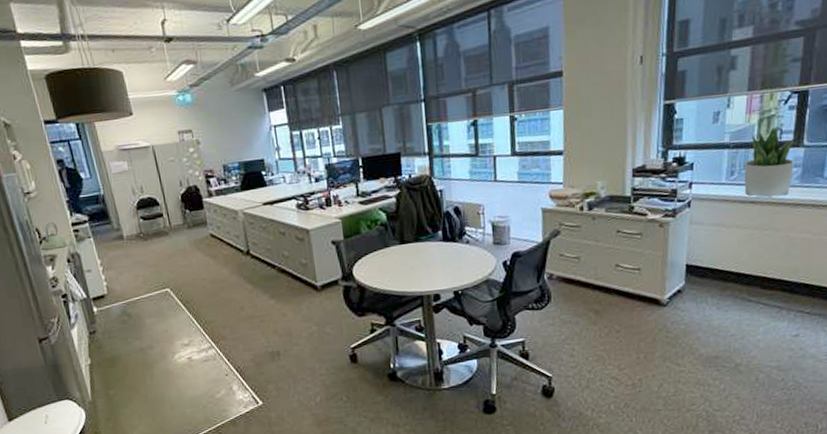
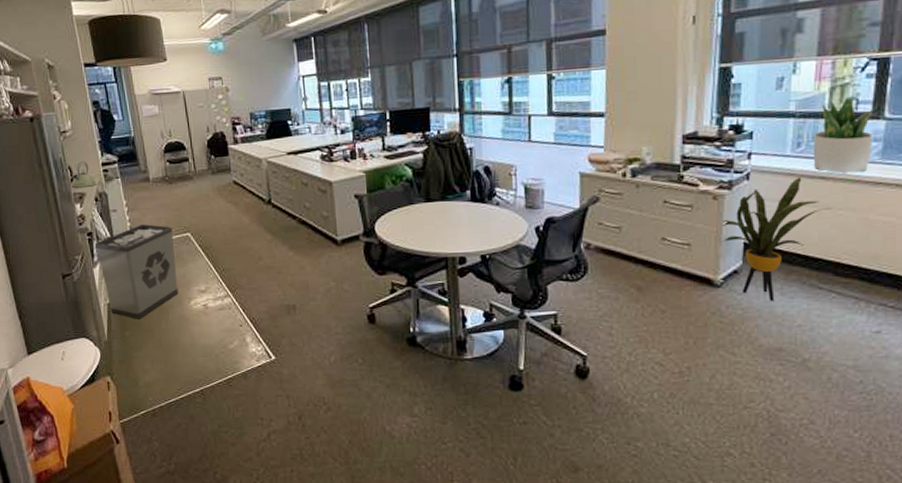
recycling bin: none [71,282,162,377] -> present [95,224,179,319]
house plant: none [668,203,760,315] -> present [722,178,832,301]

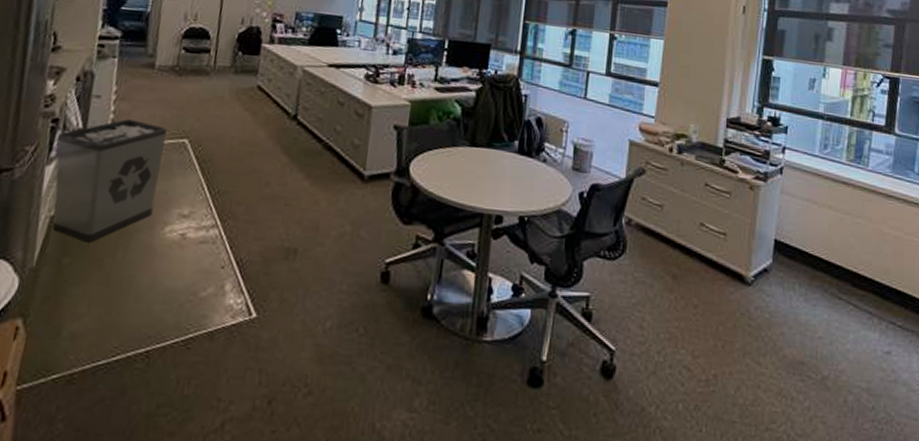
kettle: present [71,160,96,188] -> none [49,28,85,62]
house plant: present [722,178,832,301] -> none [757,179,851,308]
planter: present [812,96,877,174] -> none [837,107,889,184]

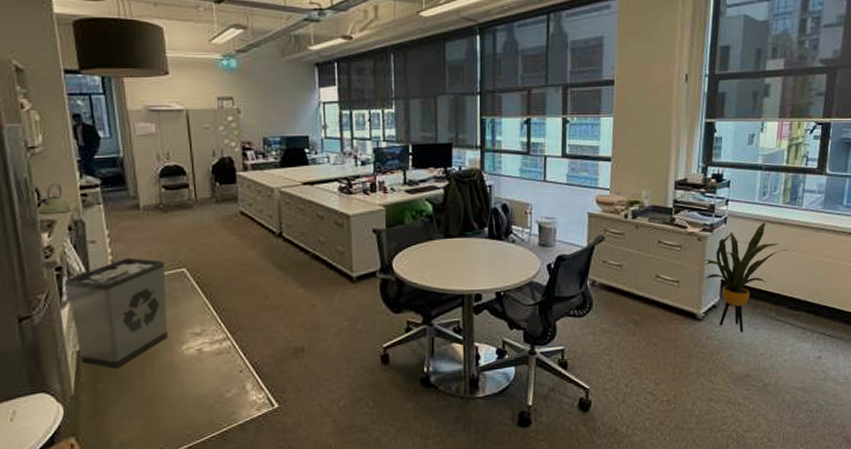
kettle: none [49,28,85,62] -> present [37,182,71,214]
house plant: none [757,179,851,308] -> present [705,223,788,333]

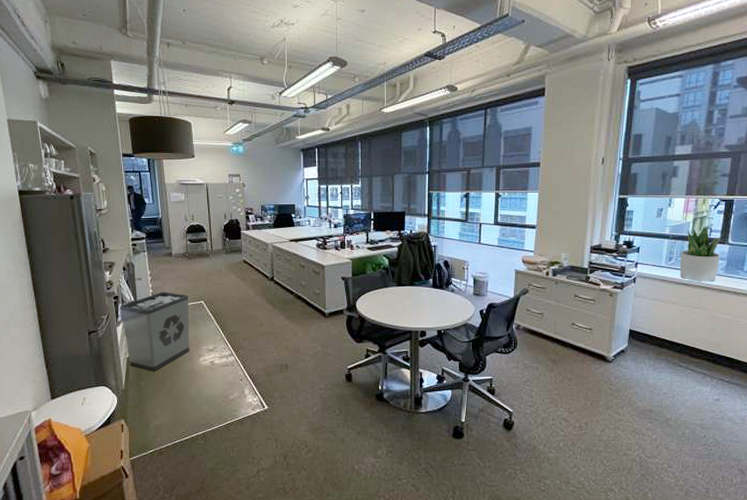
kettle: present [37,182,71,214] -> none [103,235,125,258]
house plant: present [705,223,788,333] -> none [615,283,691,374]
planter: none [774,154,821,220] -> present [679,226,724,282]

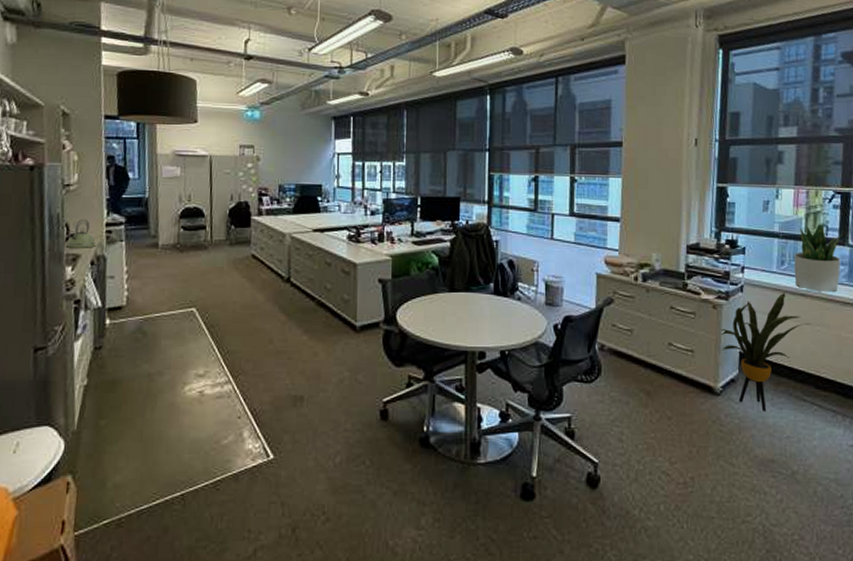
kettle: none [103,235,125,258] -> present [65,218,96,248]
recycling bin: present [120,292,190,372] -> none [81,295,176,405]
house plant: none [615,283,691,374] -> present [721,293,811,412]

